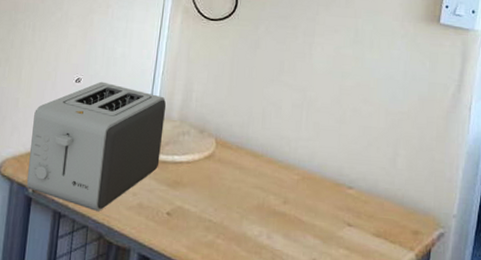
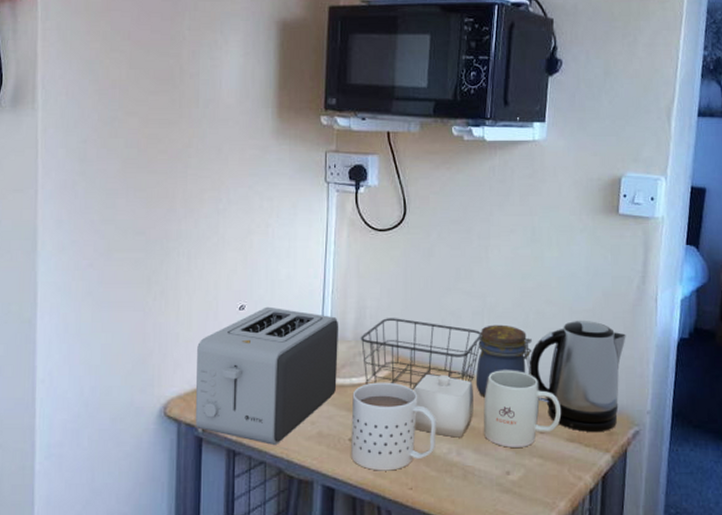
mug: none [167,161,250,247] -> present [351,382,437,471]
basket: none [185,102,300,173] -> present [360,318,482,391]
sugar bowl: none [229,159,288,222] -> present [414,375,474,438]
jar: none [290,118,347,186] -> present [475,324,532,398]
mug: none [294,161,371,238] -> present [483,370,562,448]
kettle: none [343,121,438,230] -> present [530,321,626,432]

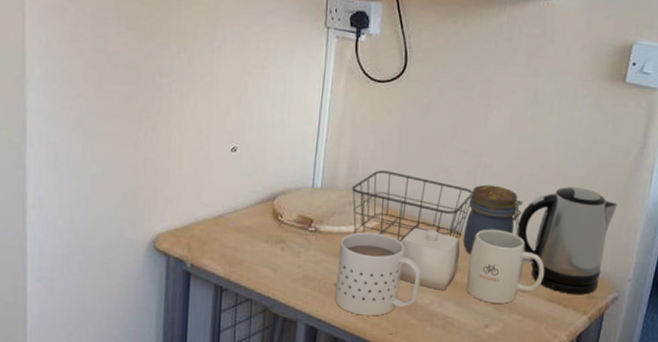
toaster: present [195,306,339,446] -> none [184,150,331,285]

